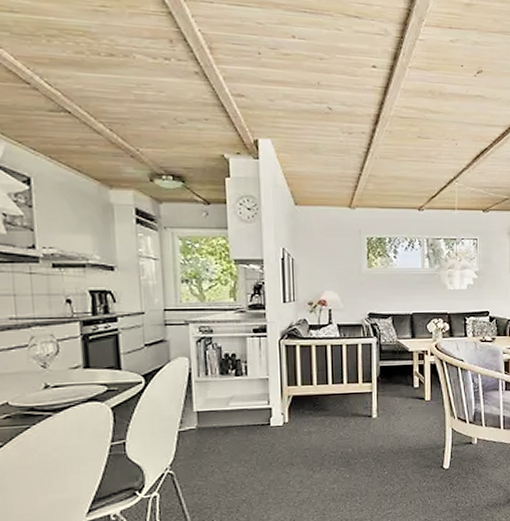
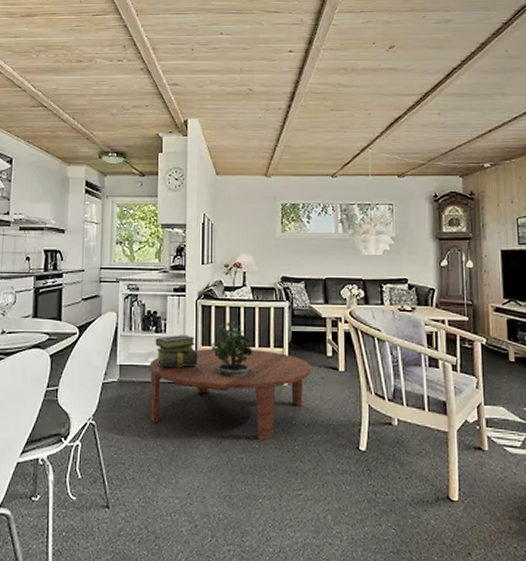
coffee table: none [231,386,399,470] -> present [149,349,312,440]
stack of books: none [236,376,284,411] -> present [155,335,198,368]
potted plant: none [296,360,342,416] -> present [210,322,254,379]

